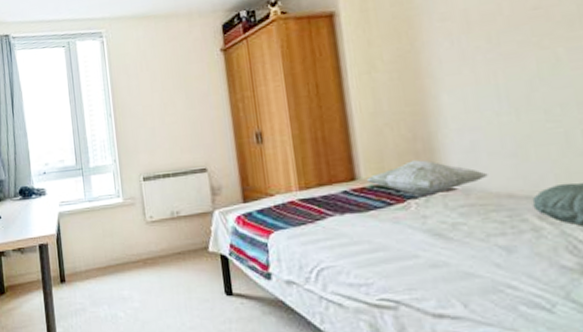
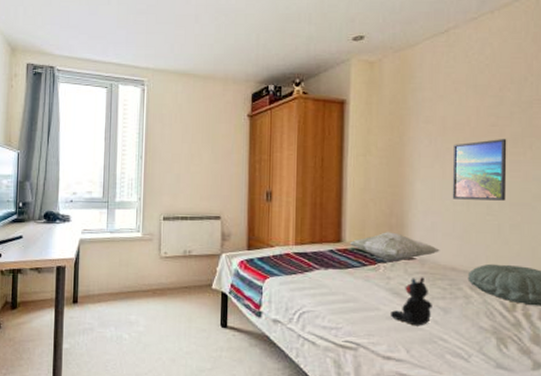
teddy bear: none [433,210,490,273] -> present [390,277,432,326]
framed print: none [485,22,570,109] -> present [452,139,507,201]

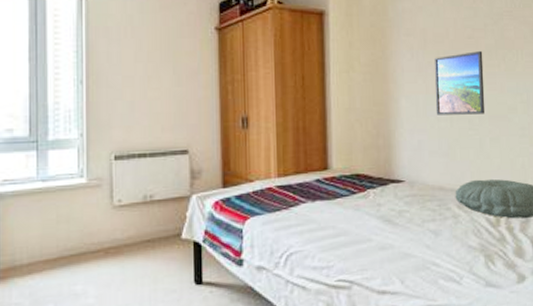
decorative pillow: present [349,232,440,261] -> none [336,154,428,186]
teddy bear: present [390,277,432,326] -> none [382,200,423,254]

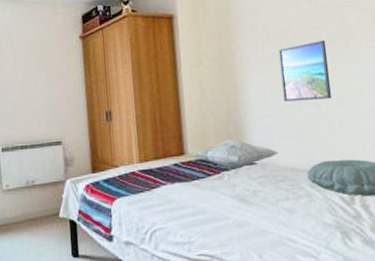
decorative pillow: none [336,154,428,186] -> present [192,139,279,169]

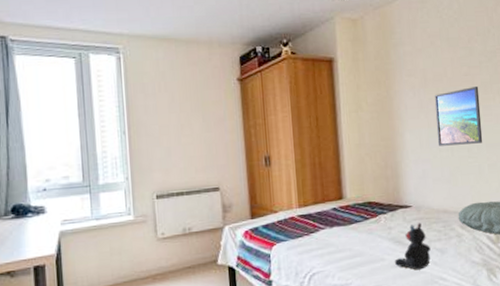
decorative pillow: present [192,139,279,169] -> none [350,183,432,212]
teddy bear: none [239,180,278,231] -> present [394,222,431,270]

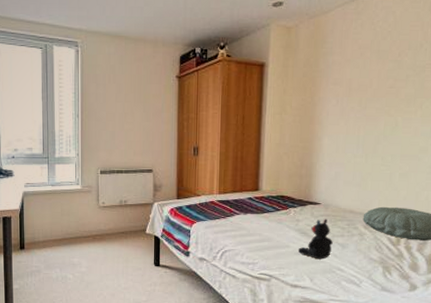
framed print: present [435,87,483,146] -> none [353,99,402,153]

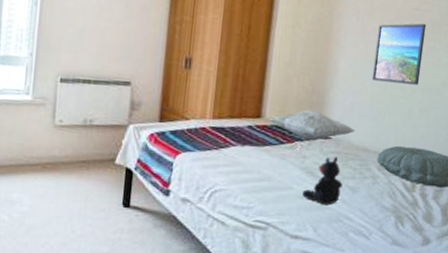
decorative pillow: none [265,181,341,206] -> present [268,109,355,140]
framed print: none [353,99,402,153] -> present [371,23,427,85]

